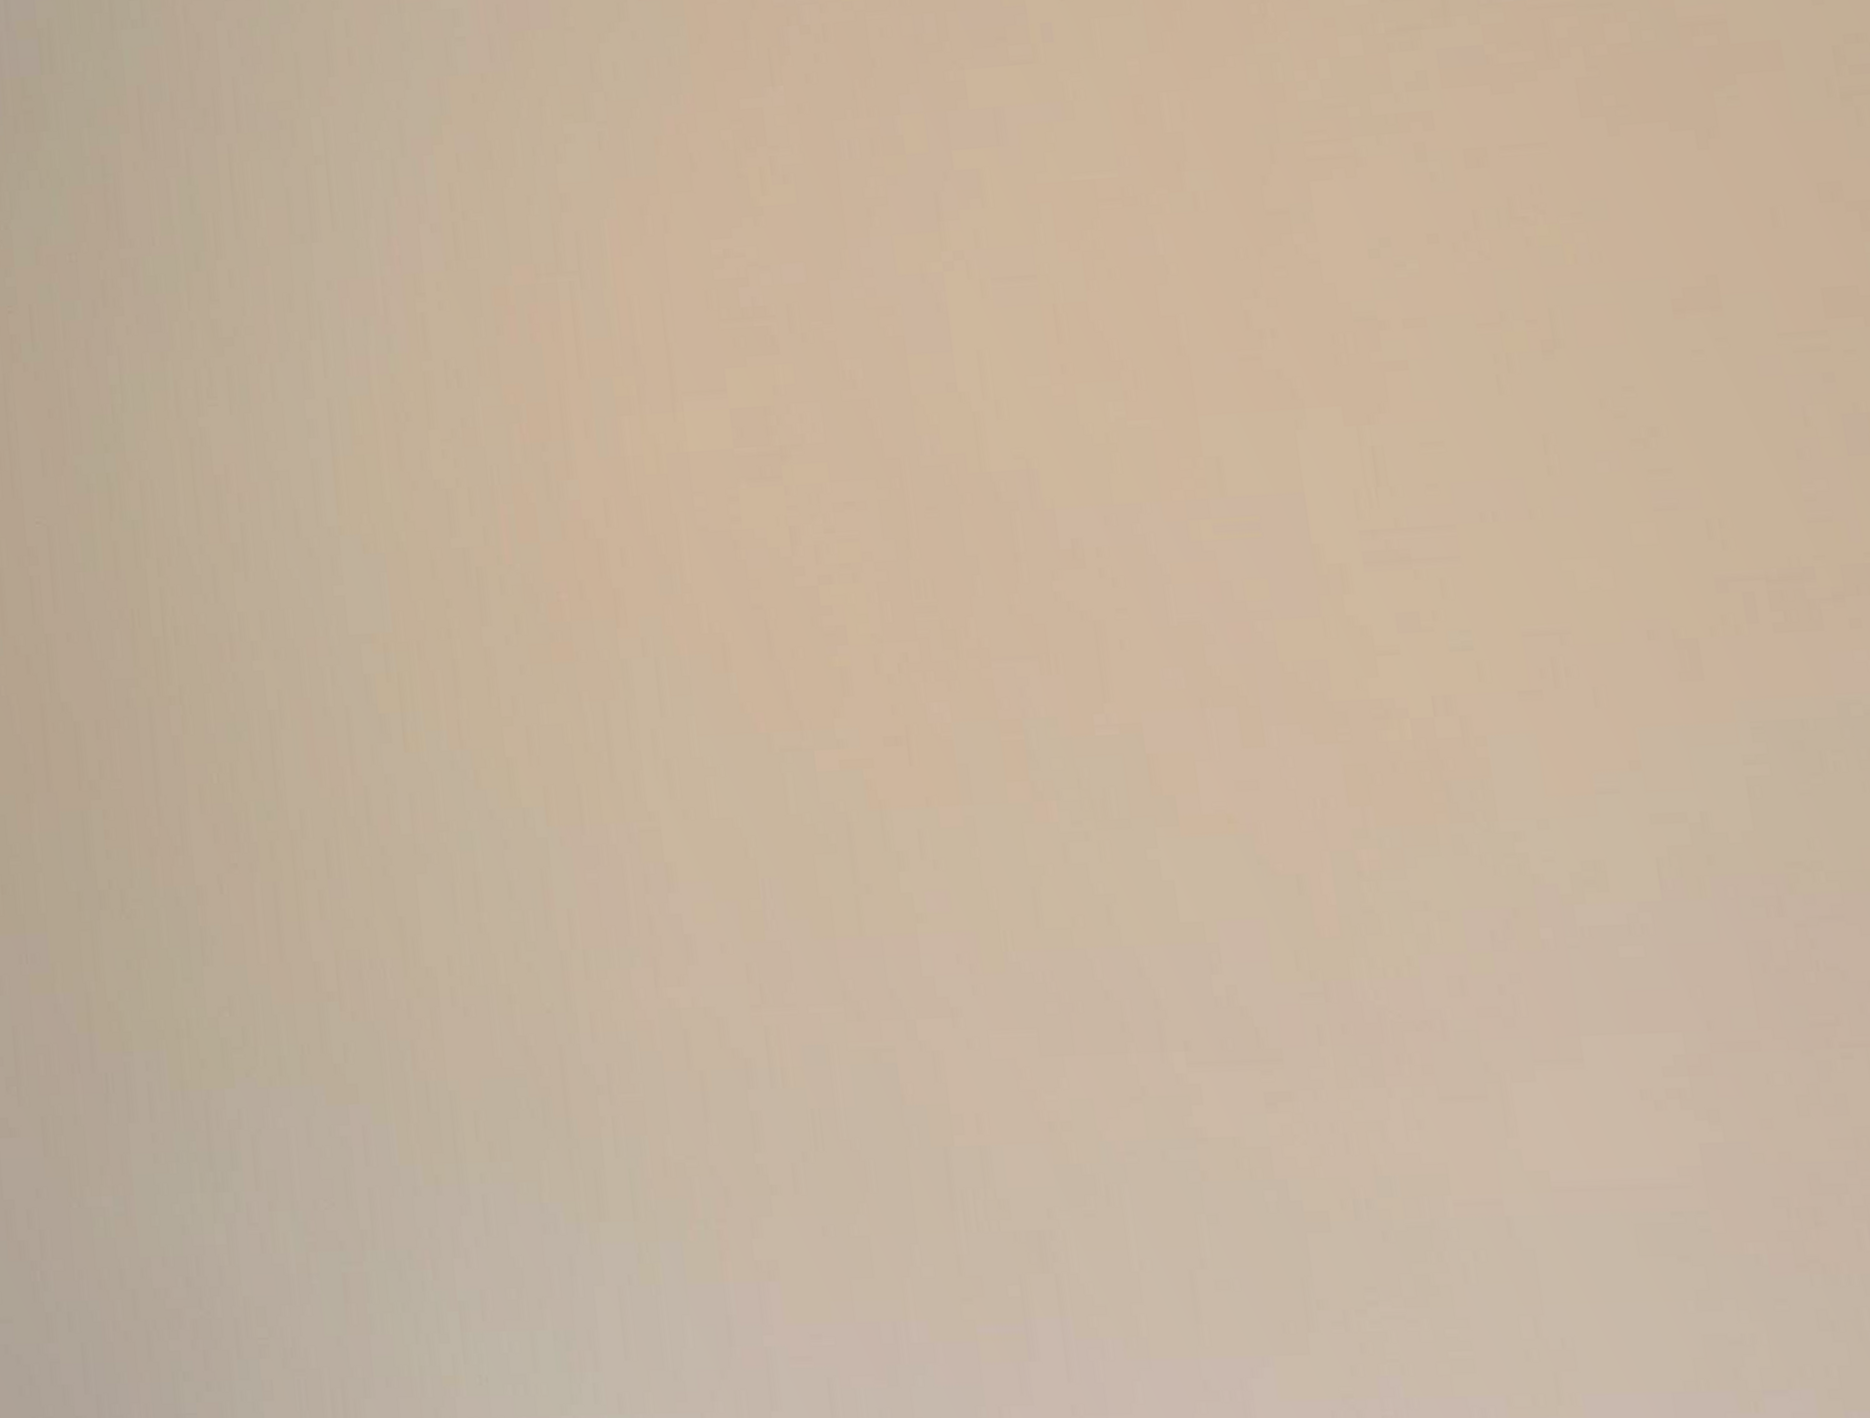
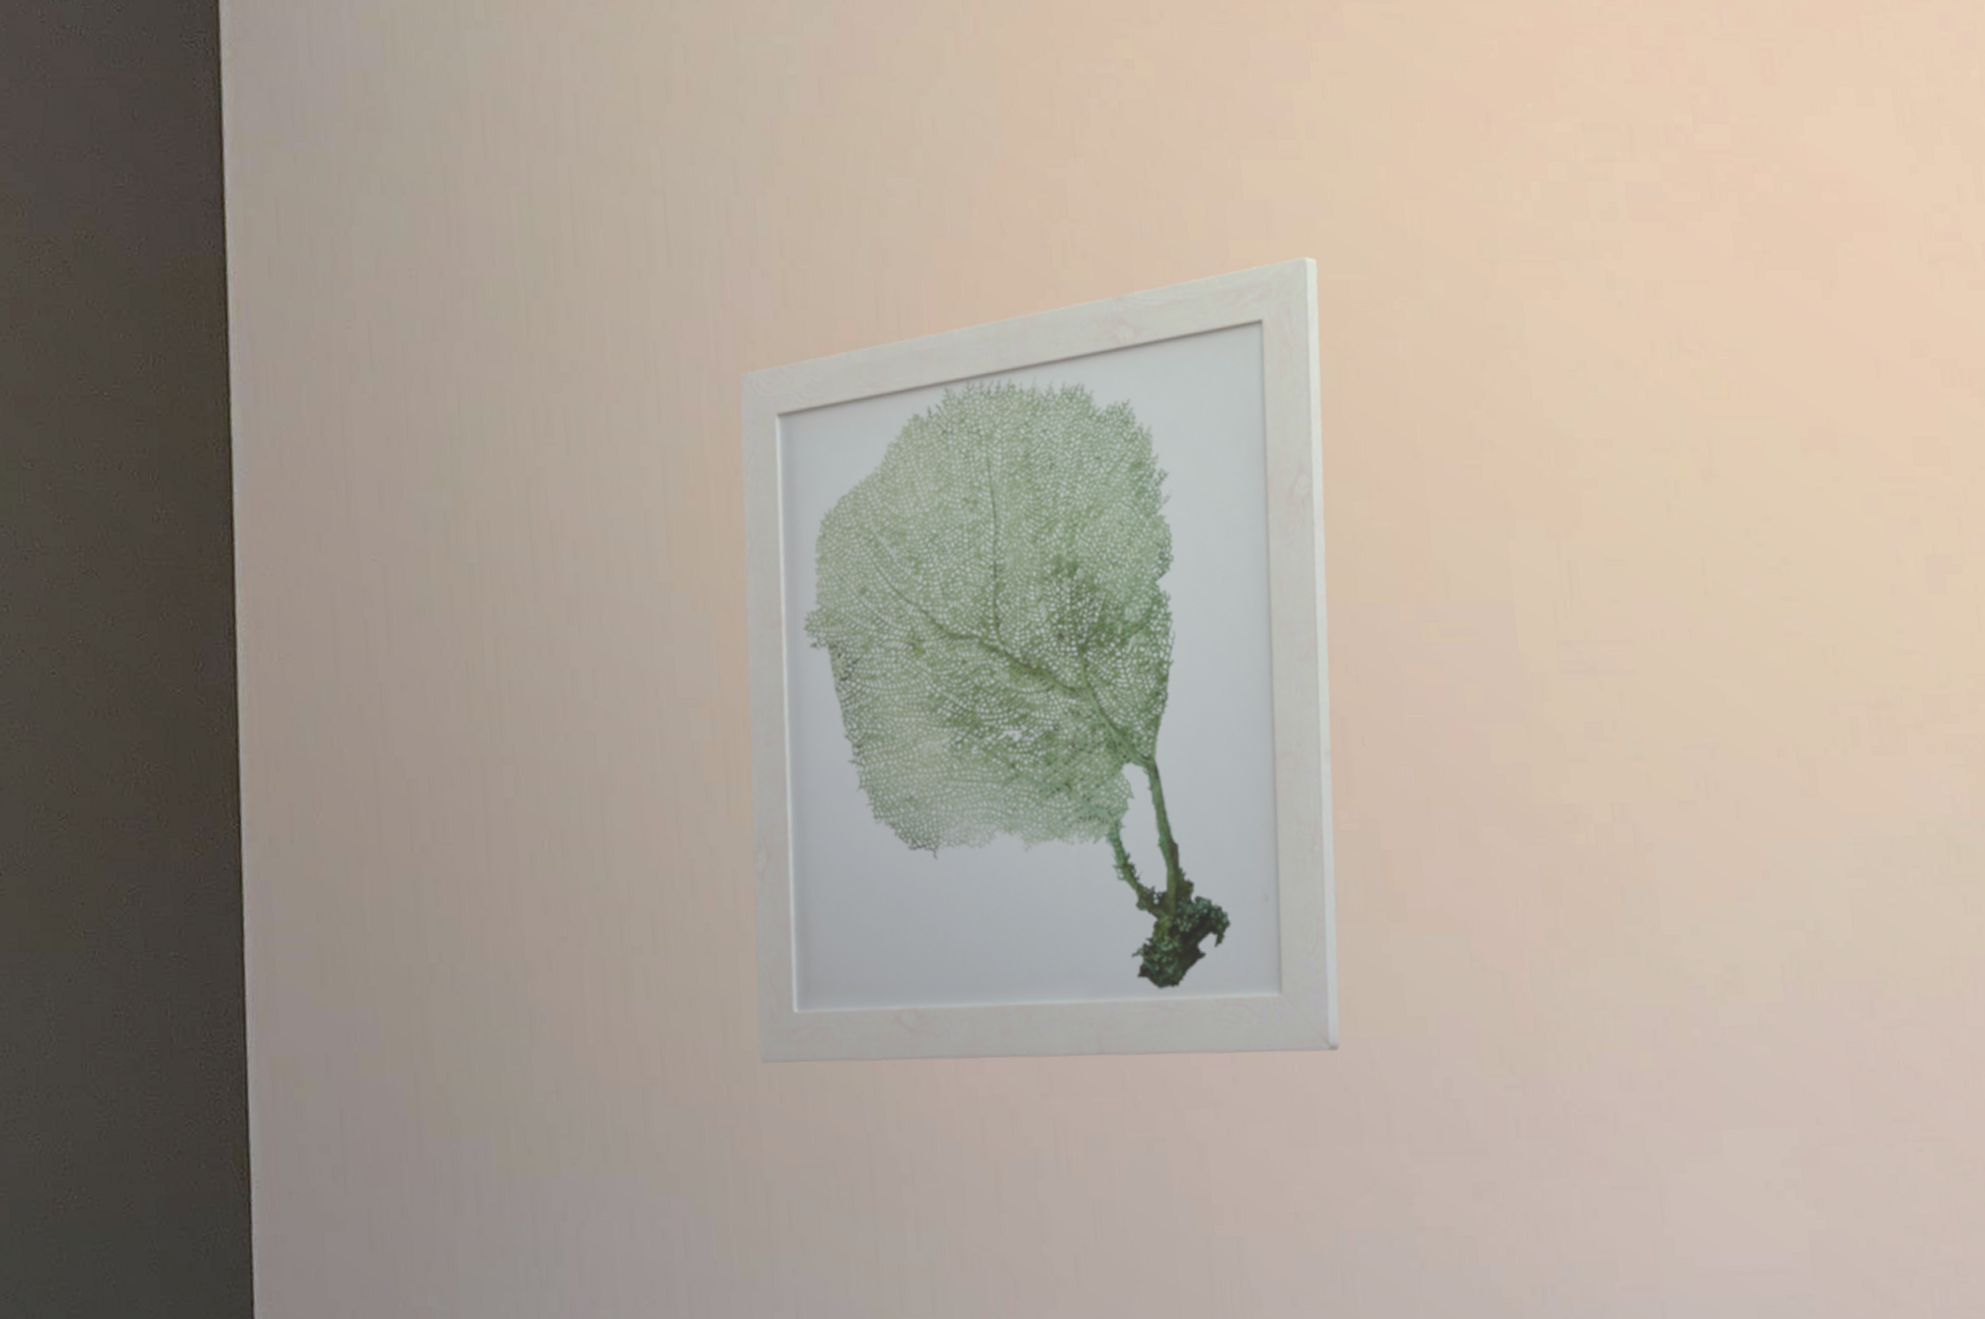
wall art: none [408,159,1100,979] -> present [738,256,1341,1064]

